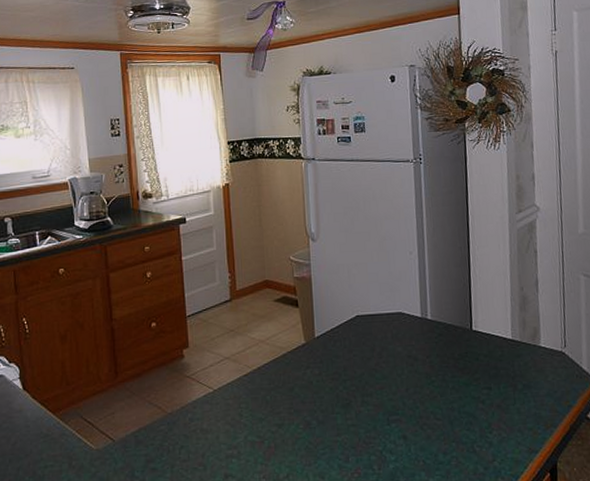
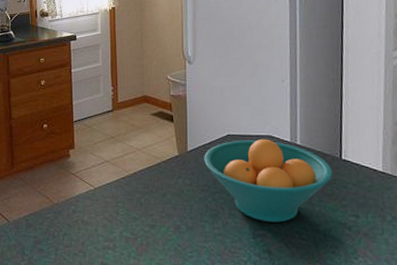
fruit bowl: none [333,316,465,406] -> present [204,138,333,223]

